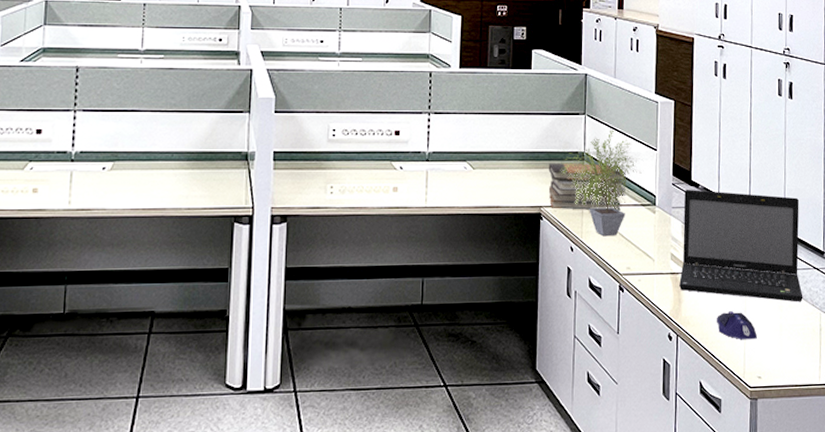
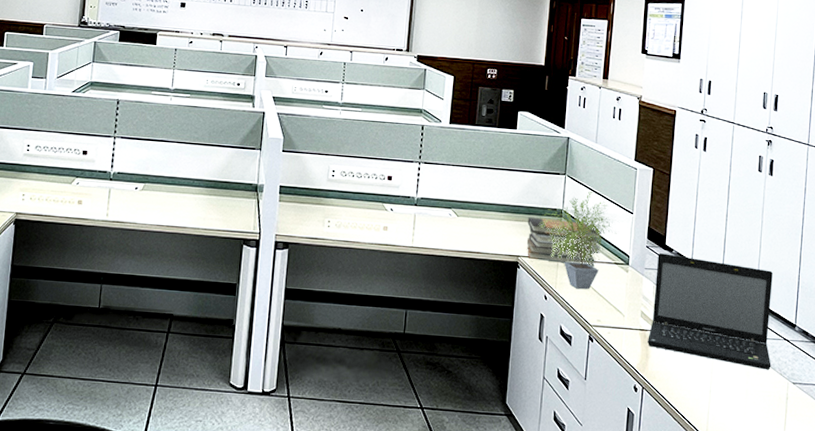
computer mouse: present [717,311,757,339] -> none [683,371,722,399]

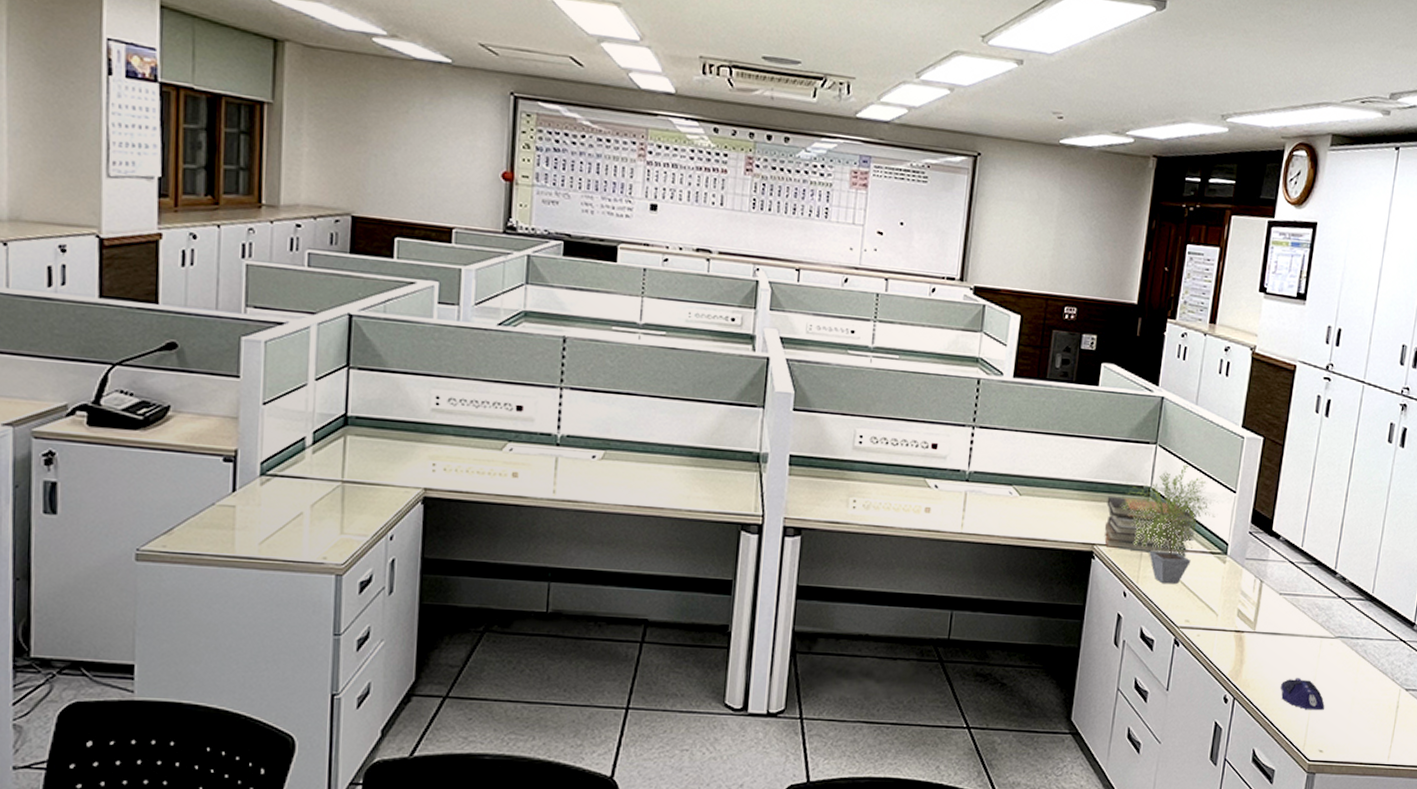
laptop: present [648,252,773,370] -> none [1243,539,1394,676]
computer mouse: none [683,371,722,399] -> present [1281,678,1325,710]

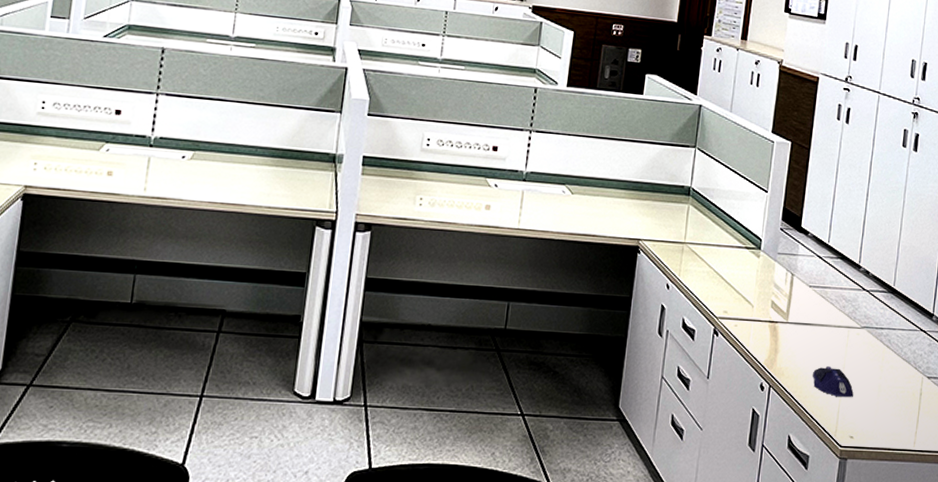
book stack: present [1104,496,1197,557] -> none [649,195,733,251]
potted plant: present [1120,464,1215,585] -> none [662,166,749,278]

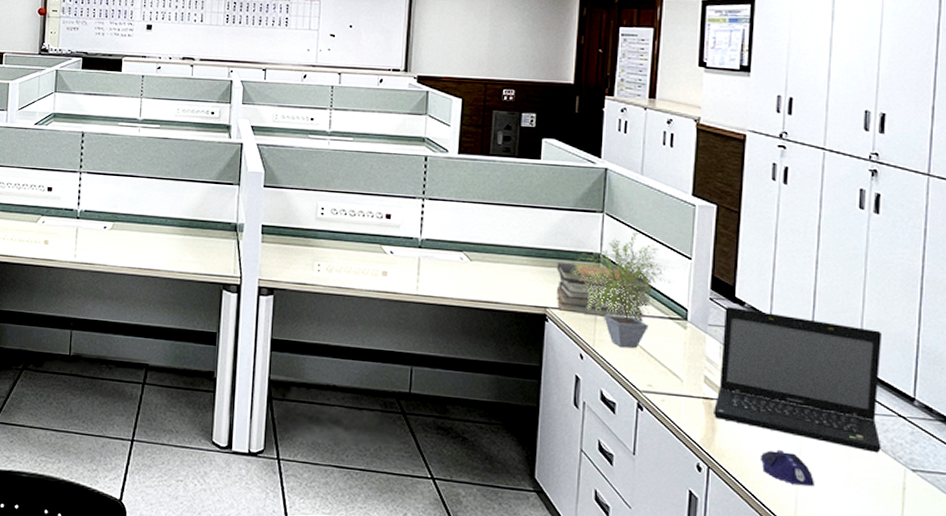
book stack: none [649,195,733,251] -> present [556,261,651,321]
potted plant: none [662,166,749,278] -> present [568,231,671,349]
laptop: none [777,235,913,364] -> present [714,306,882,453]

